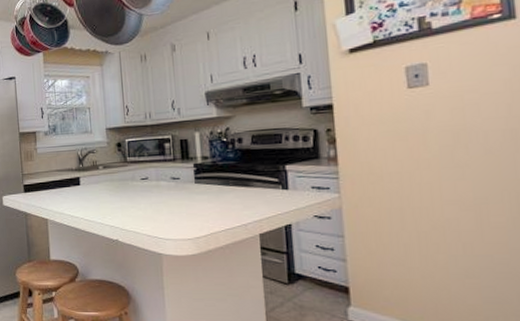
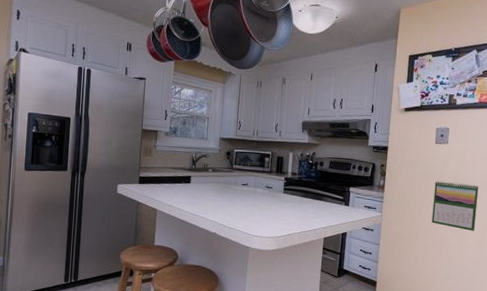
calendar: none [418,136,503,205] -> present [431,180,479,231]

